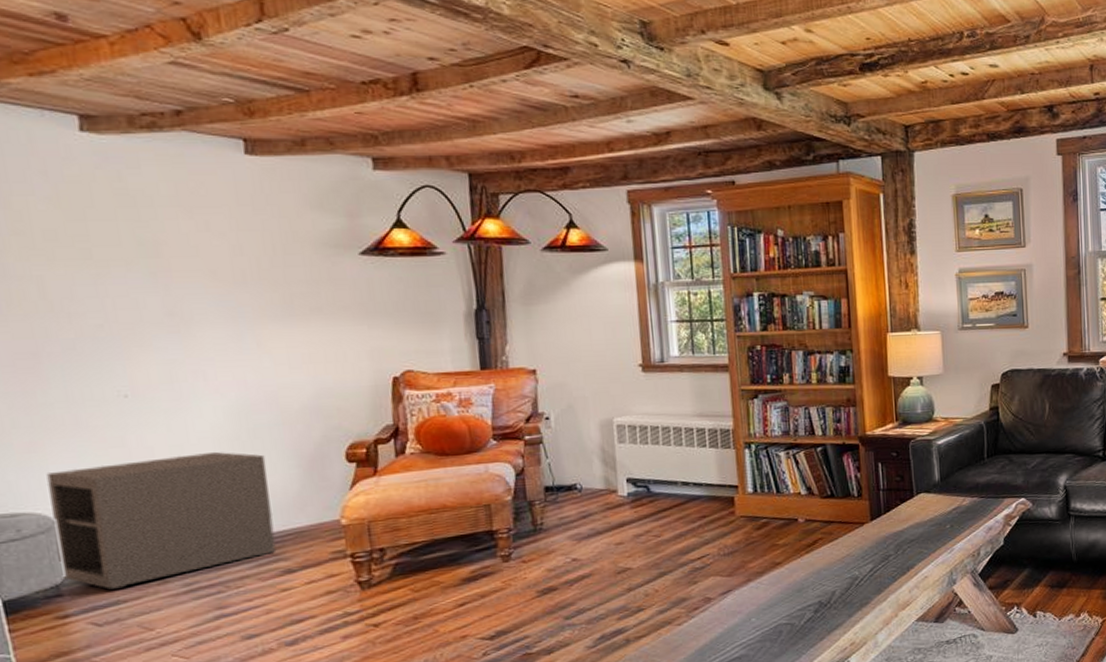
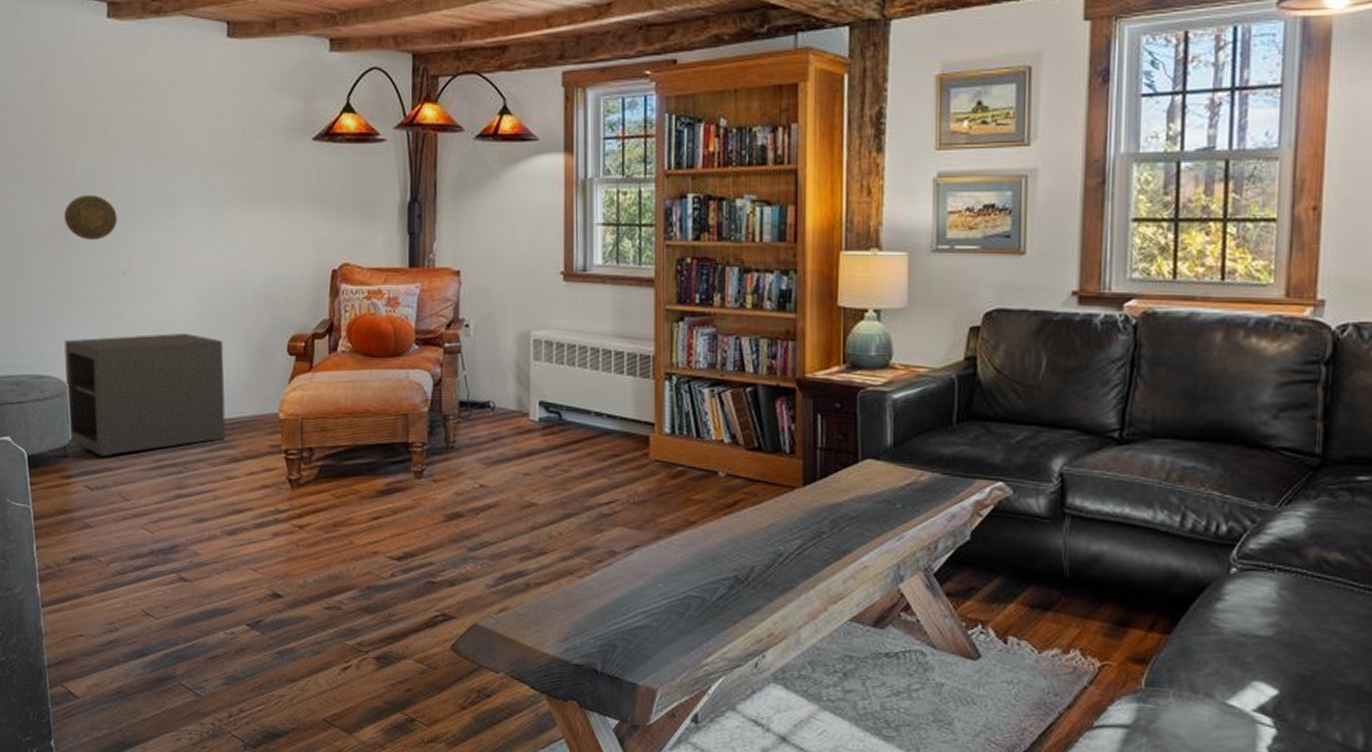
decorative plate: none [34,317,113,365] -> present [63,194,118,240]

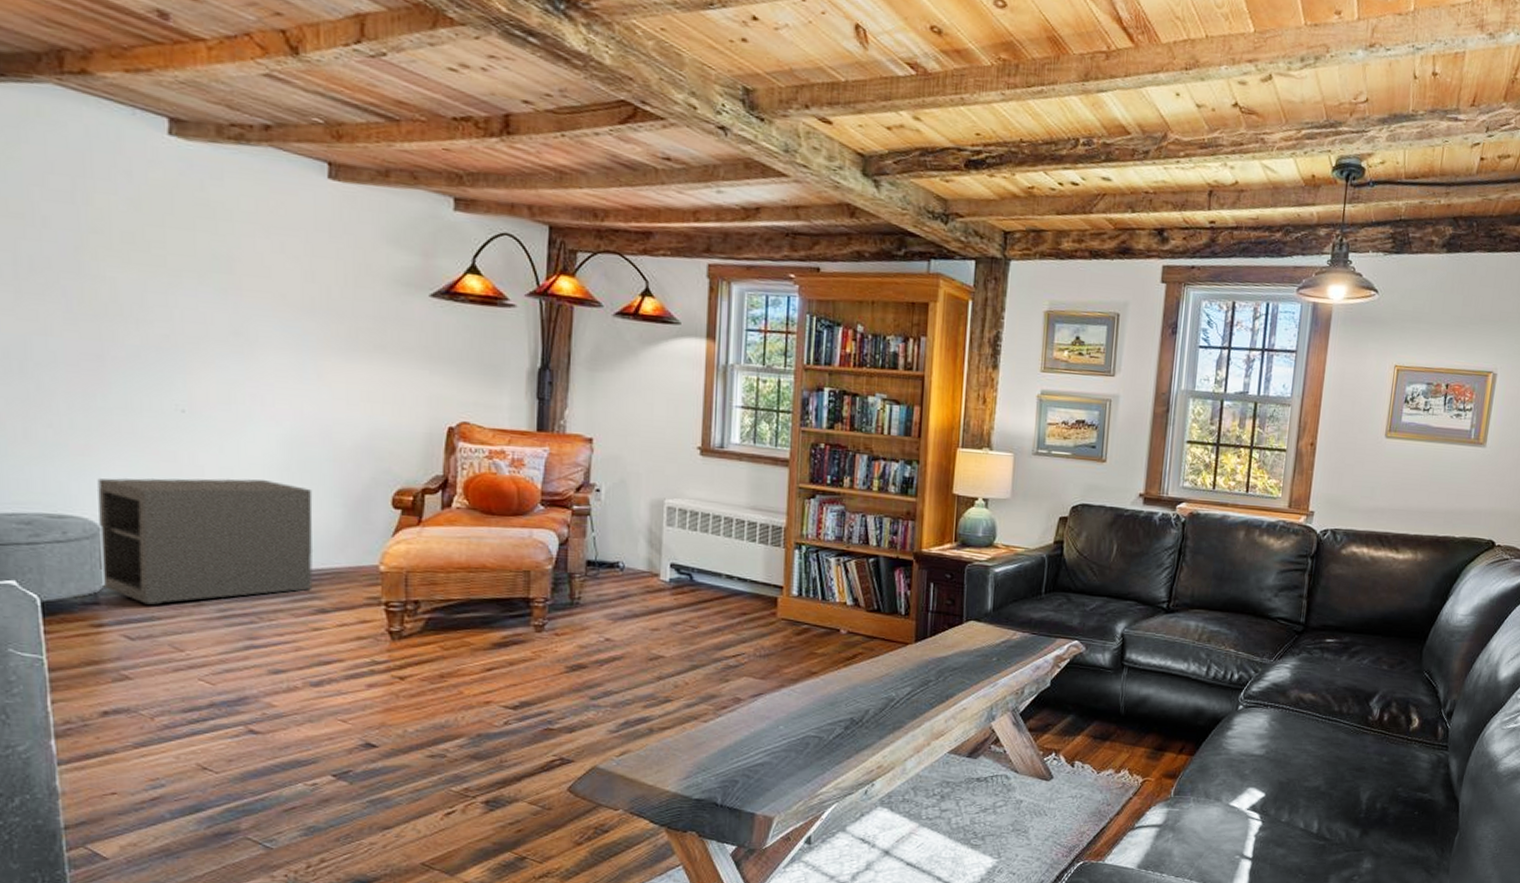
decorative plate: present [63,194,118,240] -> none [100,323,176,374]

